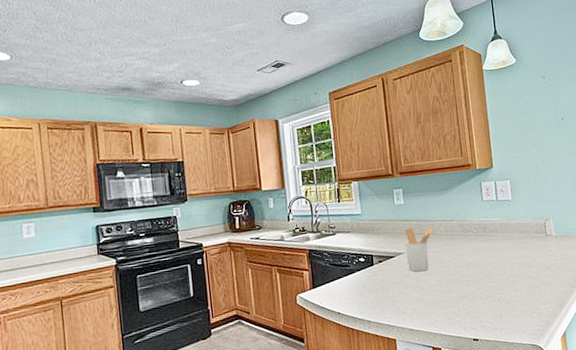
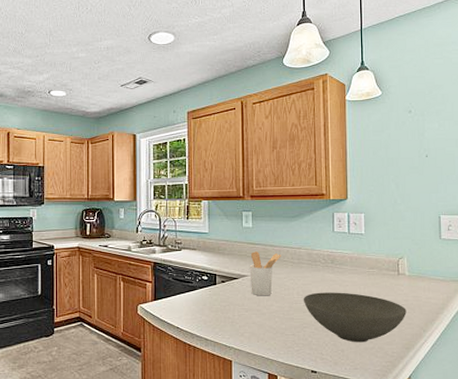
bowl: none [459,258,557,307] -> present [303,292,407,343]

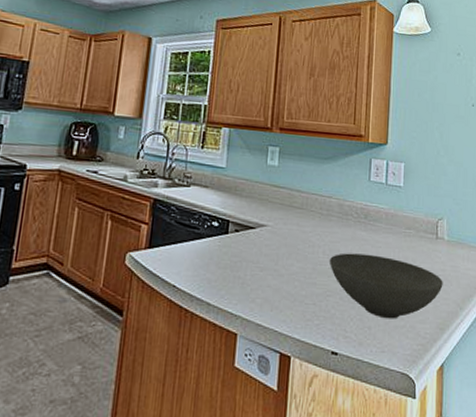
utensil holder: present [249,251,281,296] -> none [269,196,309,253]

